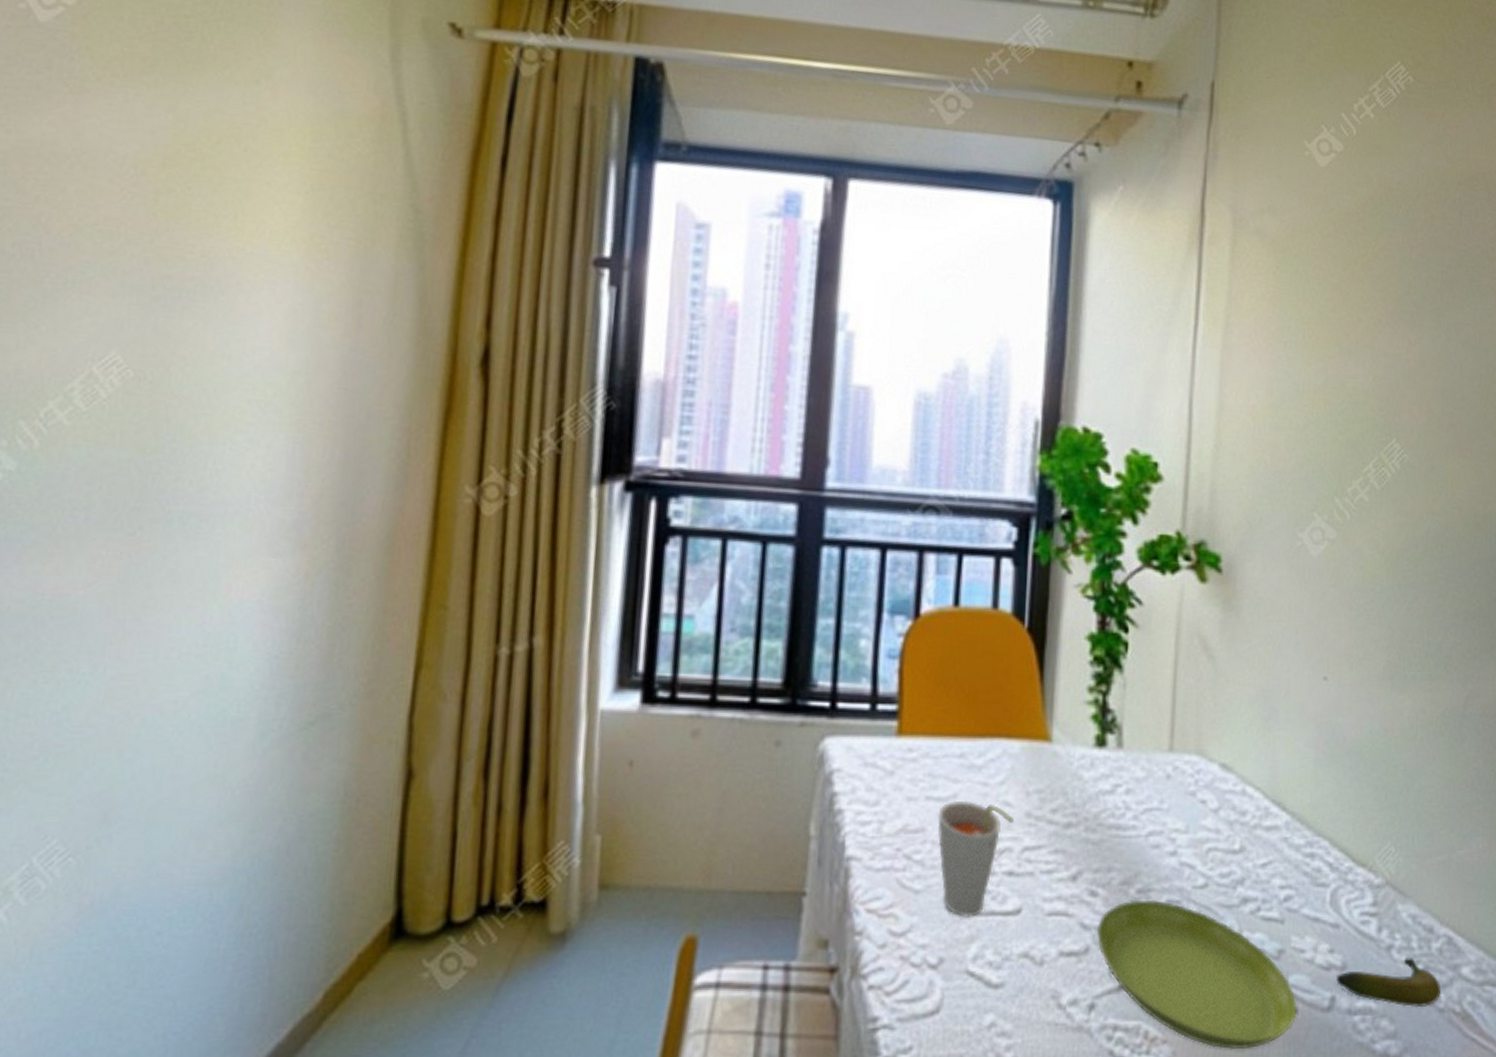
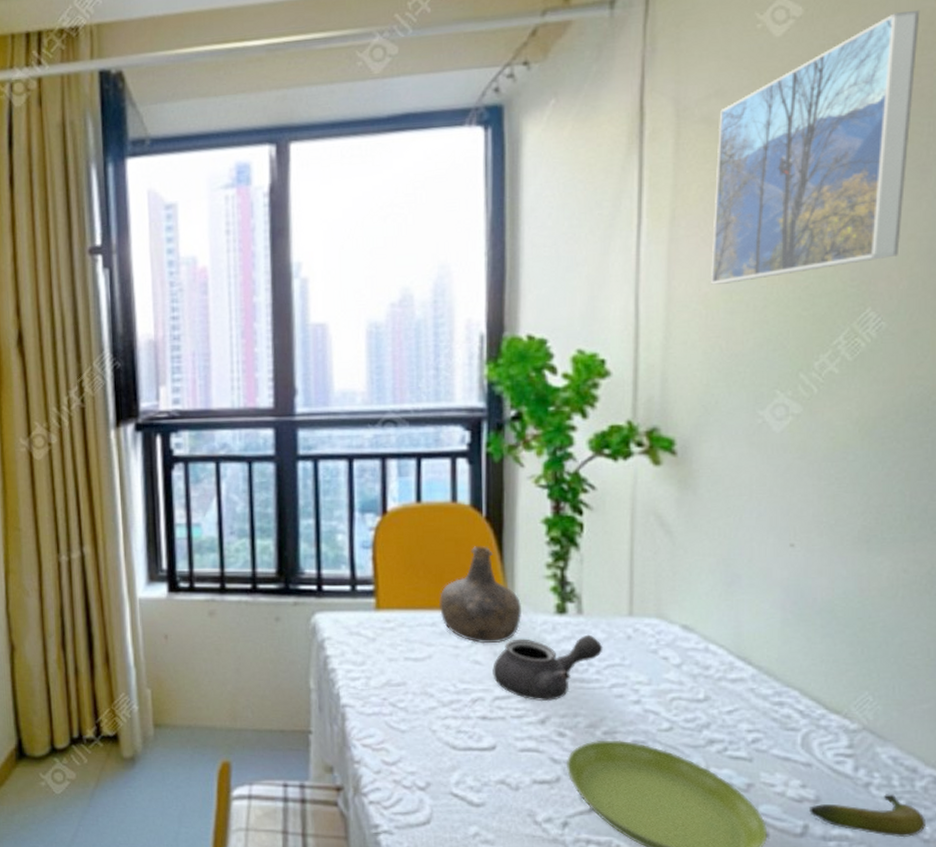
cup: present [937,800,1014,917] -> none [416,660,484,752]
bottle: none [969,661,1059,781] -> present [438,545,521,644]
teapot: none [1023,772,1142,852] -> present [492,634,603,701]
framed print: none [1258,165,1436,399] -> present [710,9,920,285]

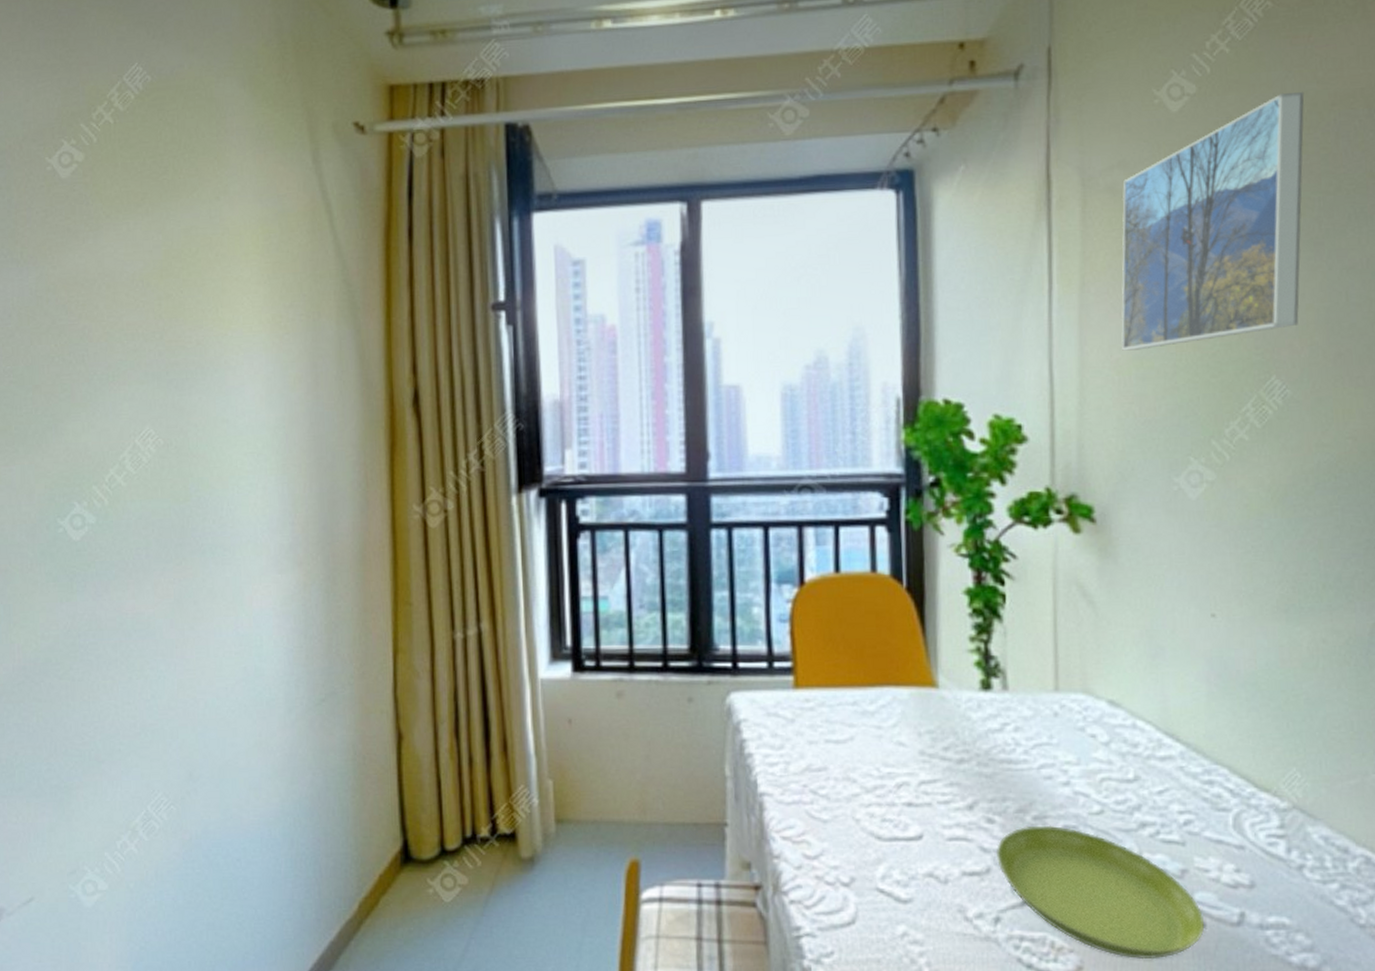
bottle: present [438,545,521,644] -> none [860,617,945,724]
teapot: present [492,634,603,701] -> none [917,712,1030,784]
banana: present [808,794,927,838] -> none [1244,877,1362,924]

